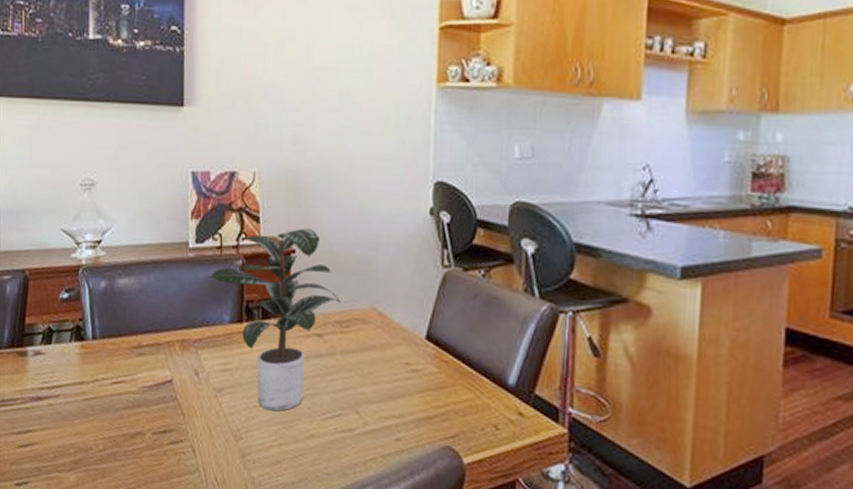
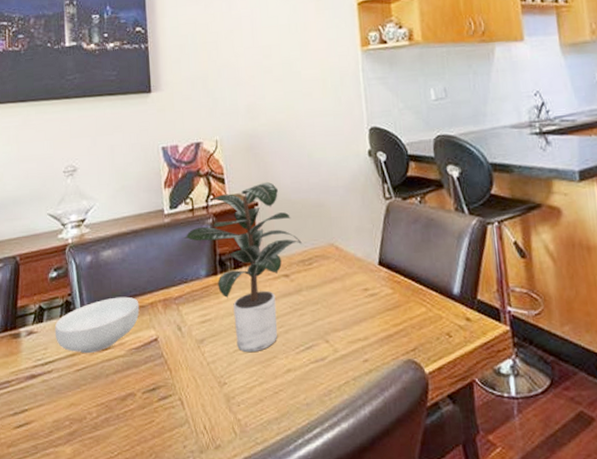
cereal bowl: none [63,329,155,384] -> present [54,296,140,354]

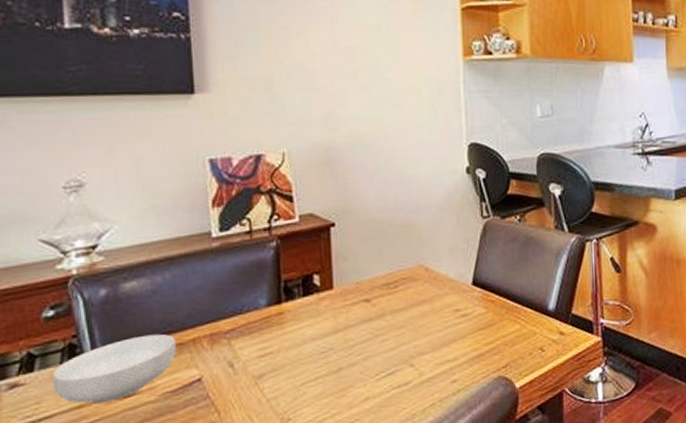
potted plant: present [184,182,302,353] -> none [238,200,387,385]

